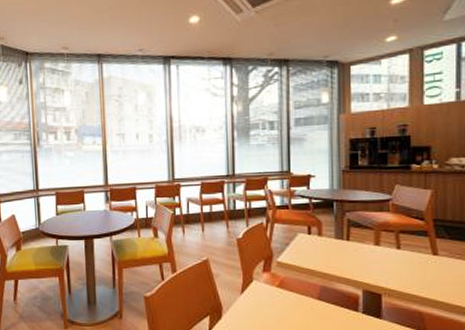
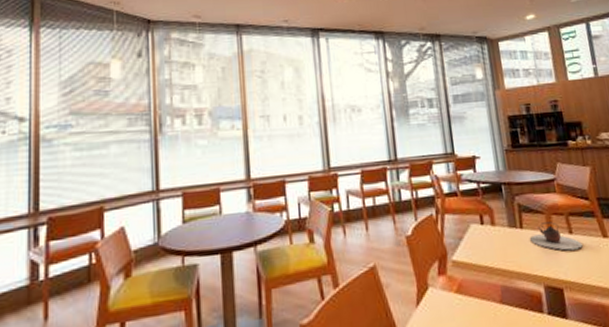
teapot: none [354,237,409,263] -> present [529,222,583,251]

